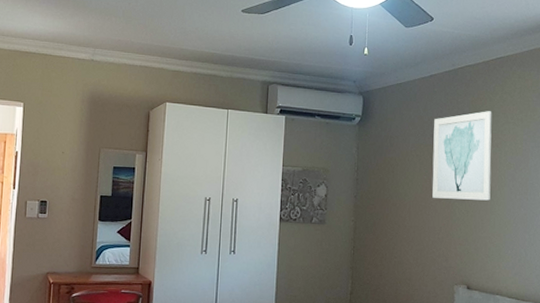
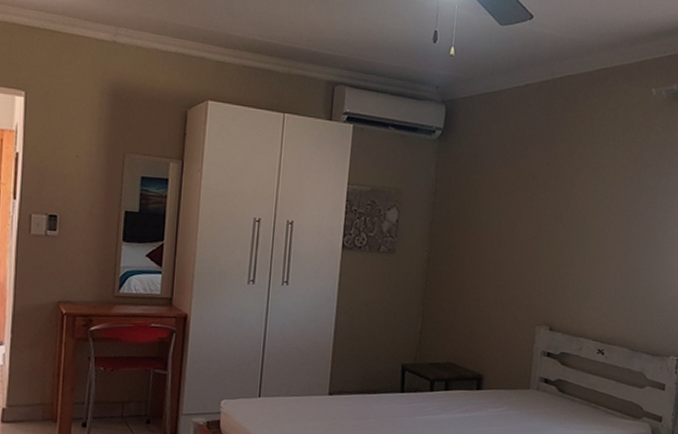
wall art: present [432,111,492,201] -> none [518,130,592,233]

